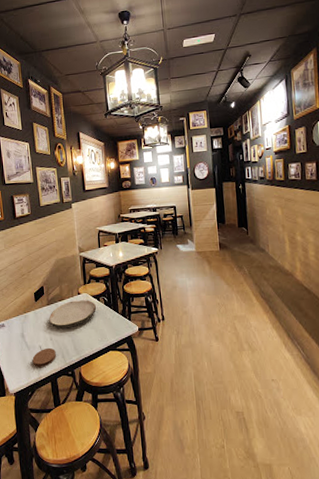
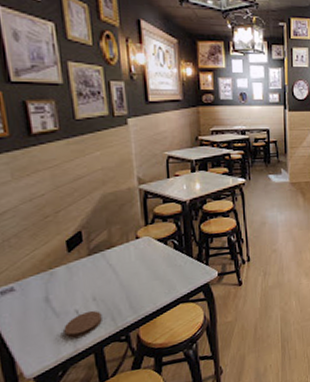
plate: present [49,300,97,328] -> none [91,244,163,284]

